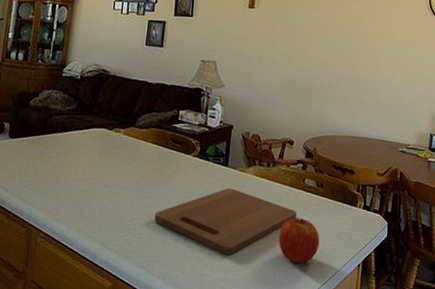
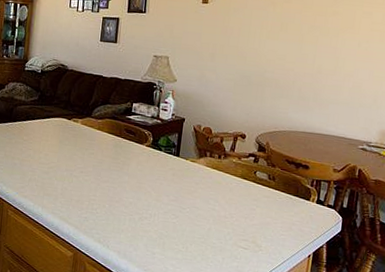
cutting board: present [154,188,297,255] -> none [110,176,247,237]
apple: present [278,218,320,263] -> none [228,208,270,250]

